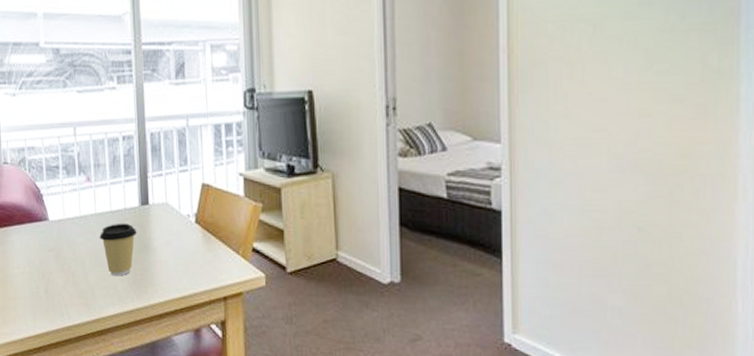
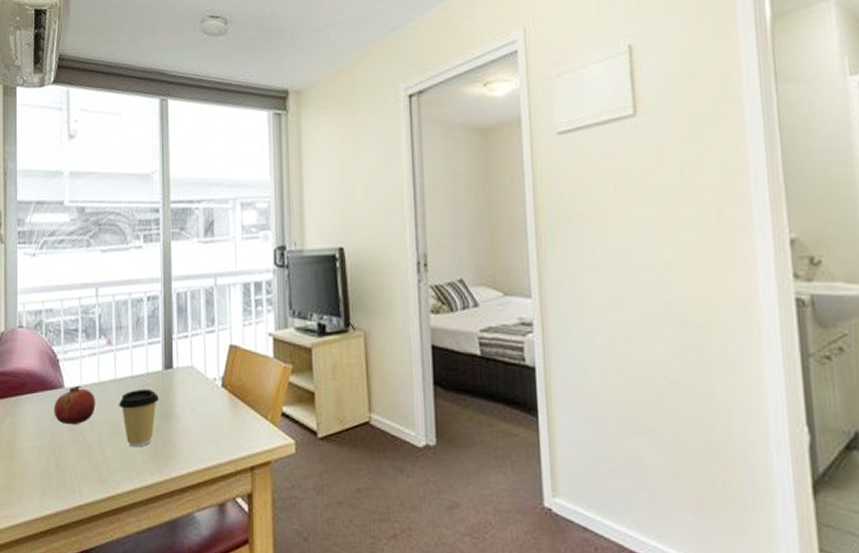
fruit: none [40,218,78,255] -> present [54,385,96,426]

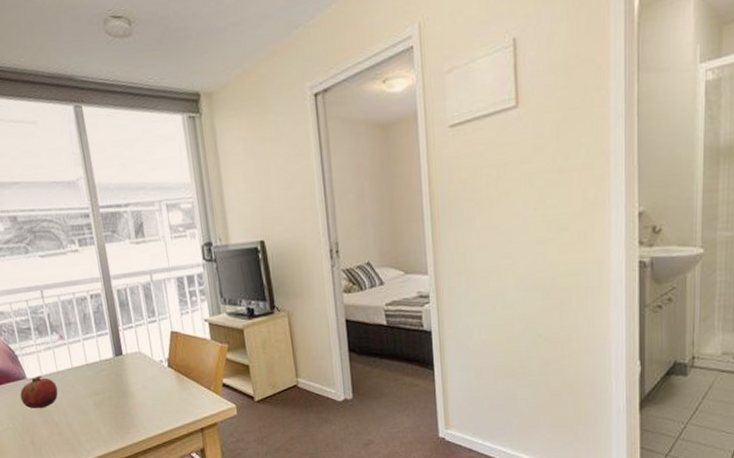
coffee cup: present [119,388,159,447] -> none [78,373,114,422]

